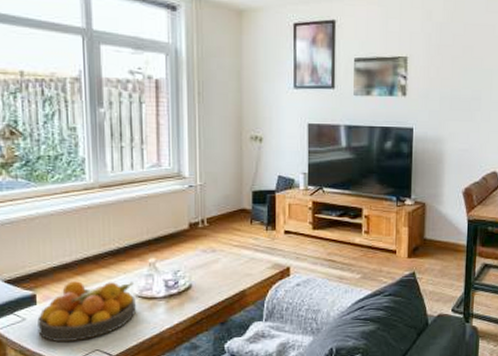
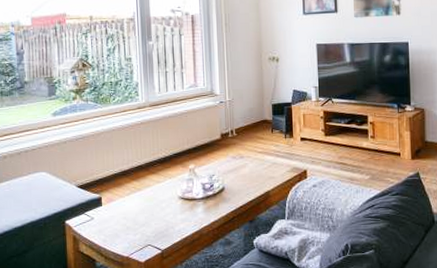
fruit bowl: present [37,281,136,342] -> none [103,185,180,238]

